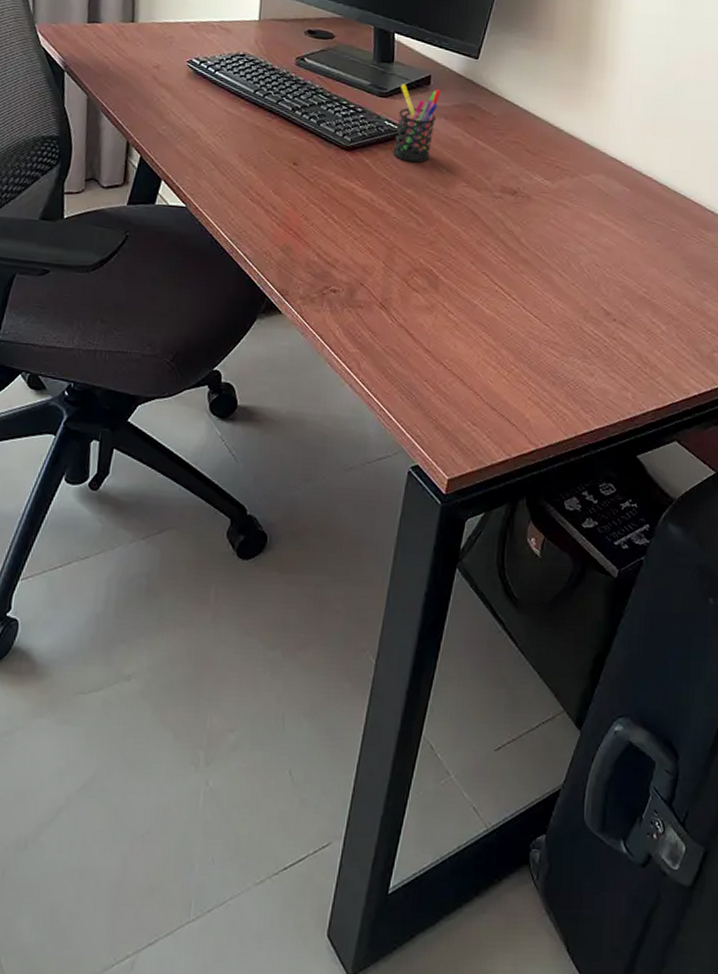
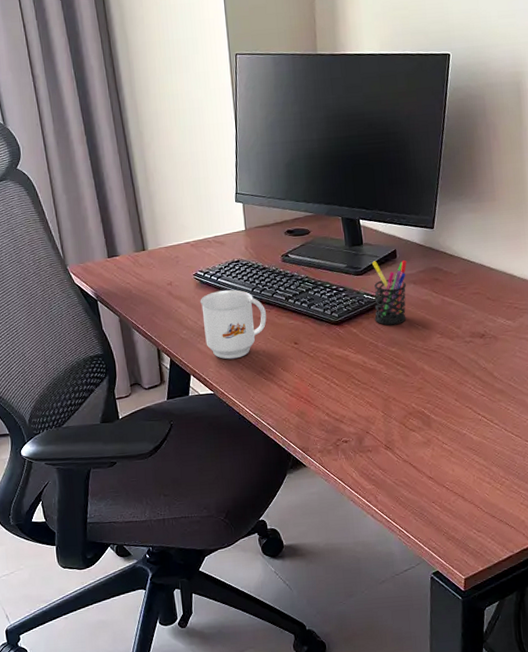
mug: none [187,85,266,170] -> present [200,289,267,360]

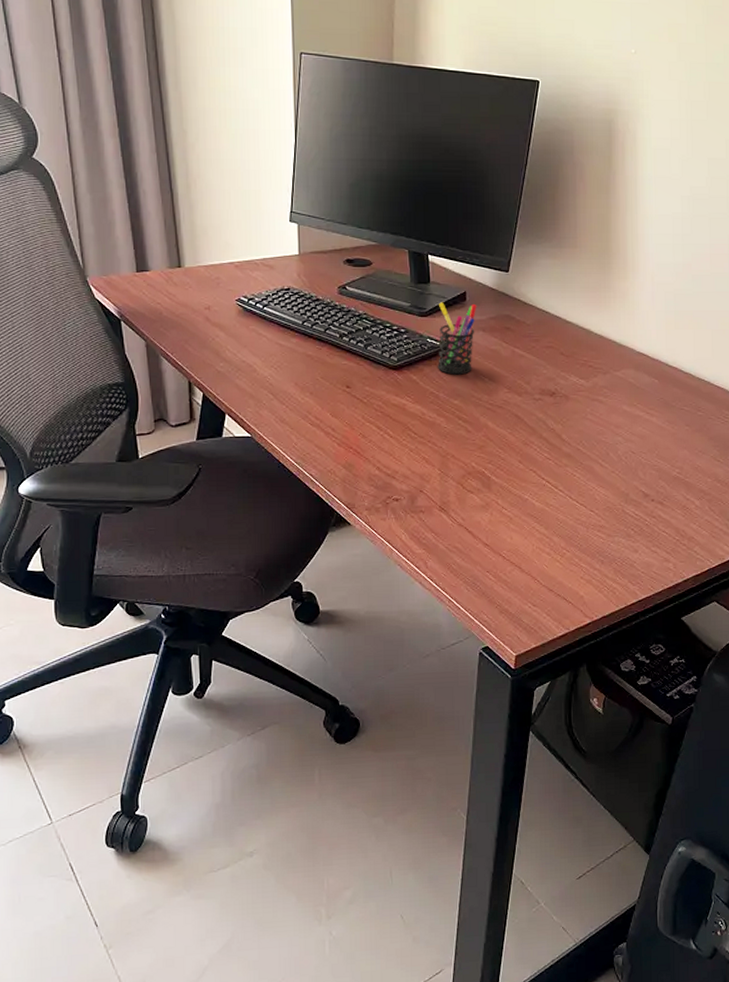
mug: present [200,289,267,360] -> none [242,321,317,399]

